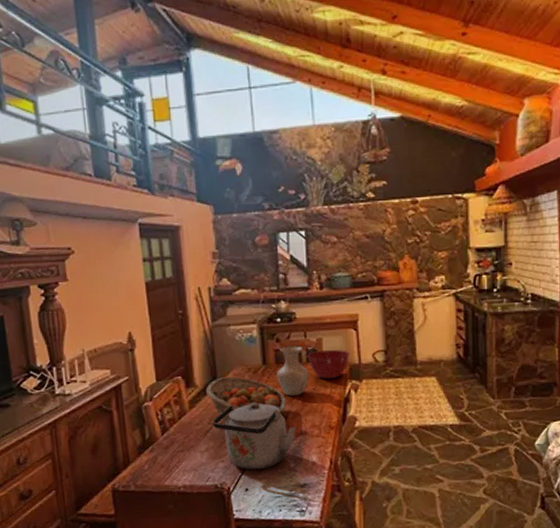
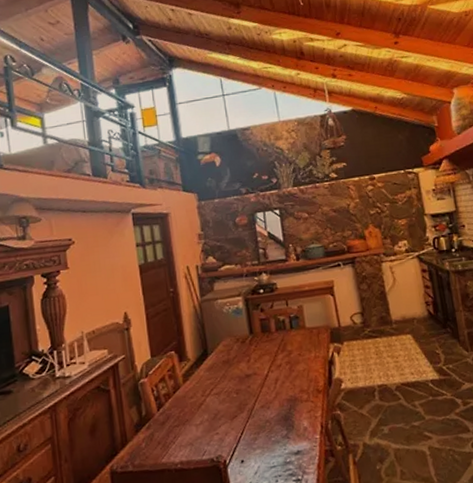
fruit basket: present [206,376,286,425] -> none [198,347,275,396]
kettle: present [212,403,295,470] -> none [205,372,285,440]
vase: present [276,345,309,396] -> none [263,314,294,363]
mixing bowl: present [307,349,350,380] -> none [290,315,329,344]

